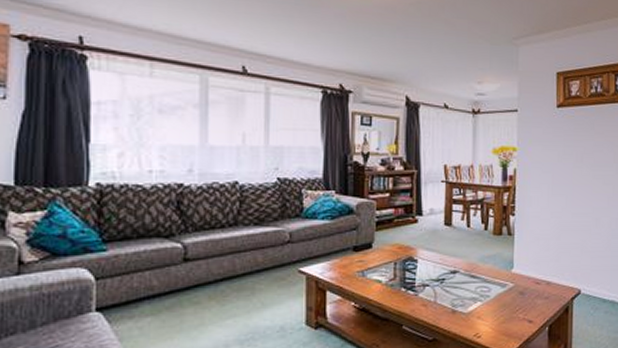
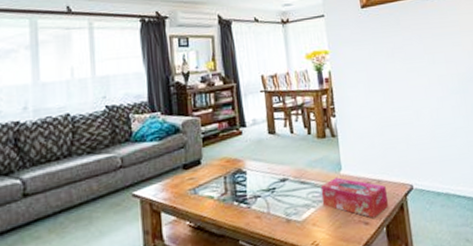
tissue box: none [489,275,555,317] -> present [320,177,389,218]

